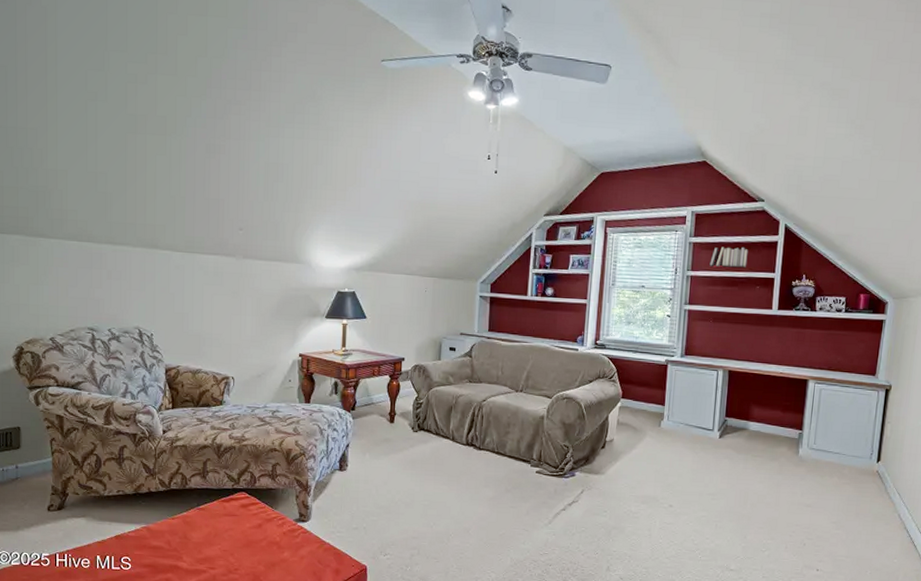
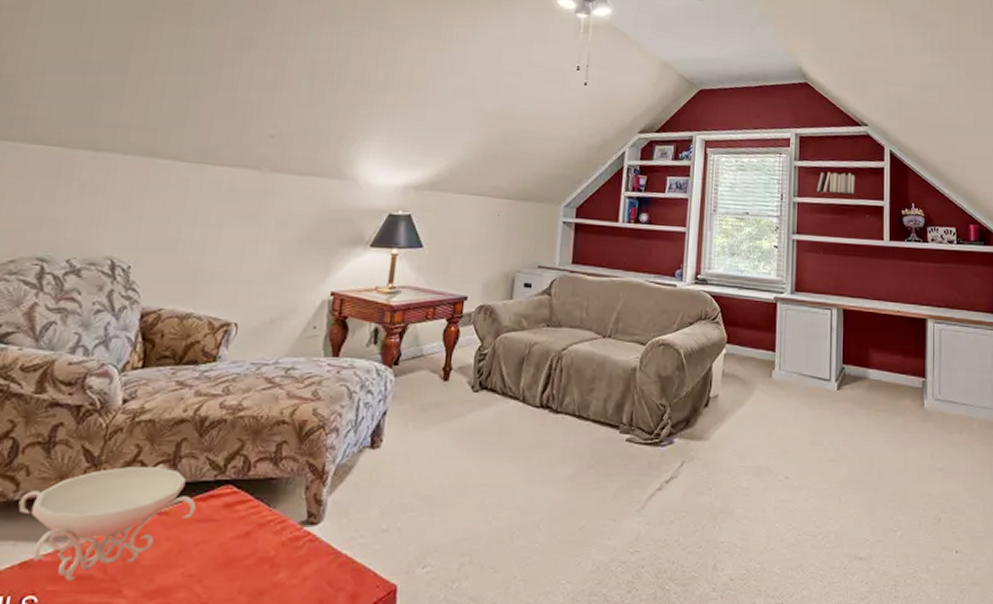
decorative bowl: none [108,476,222,550] -> present [18,464,196,582]

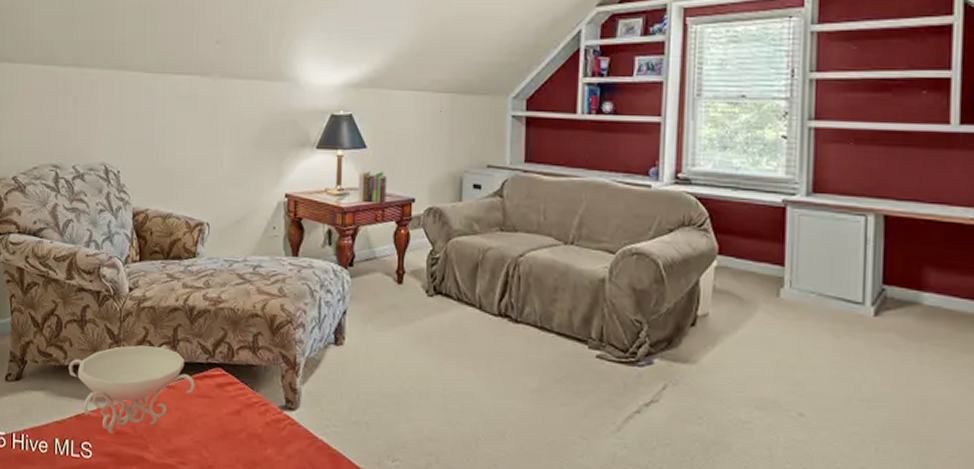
books: none [409,269,441,302] -> present [358,170,387,204]
books: present [816,171,855,195] -> none [844,34,906,66]

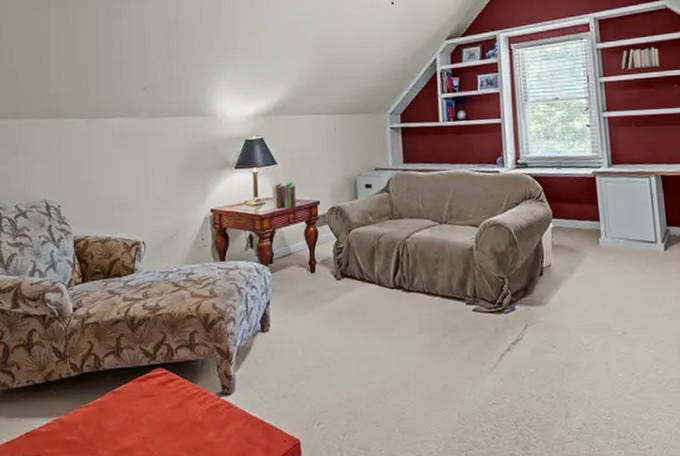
decorative bowl: present [68,345,195,435] -> none [17,355,139,446]
books: none [844,34,906,66] -> present [621,46,660,71]

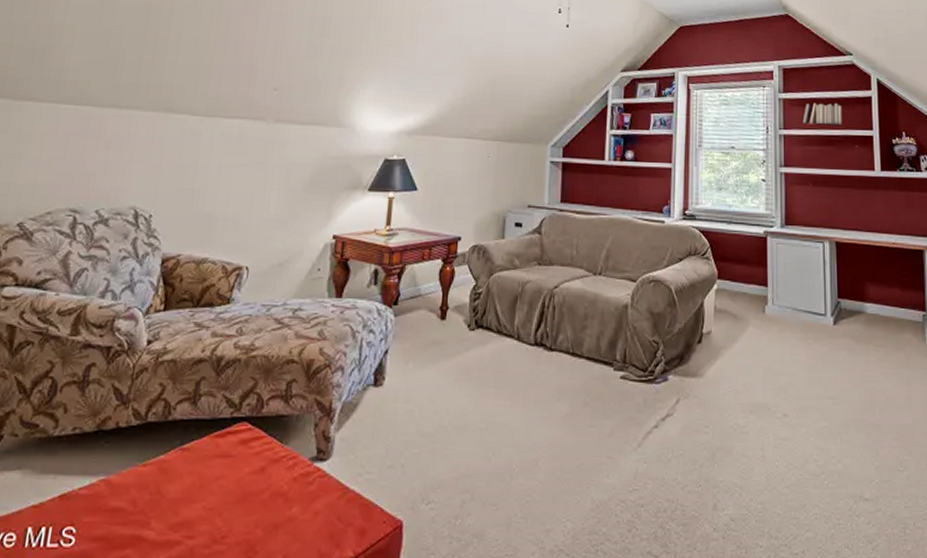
books: present [272,181,296,210] -> none [406,211,436,243]

